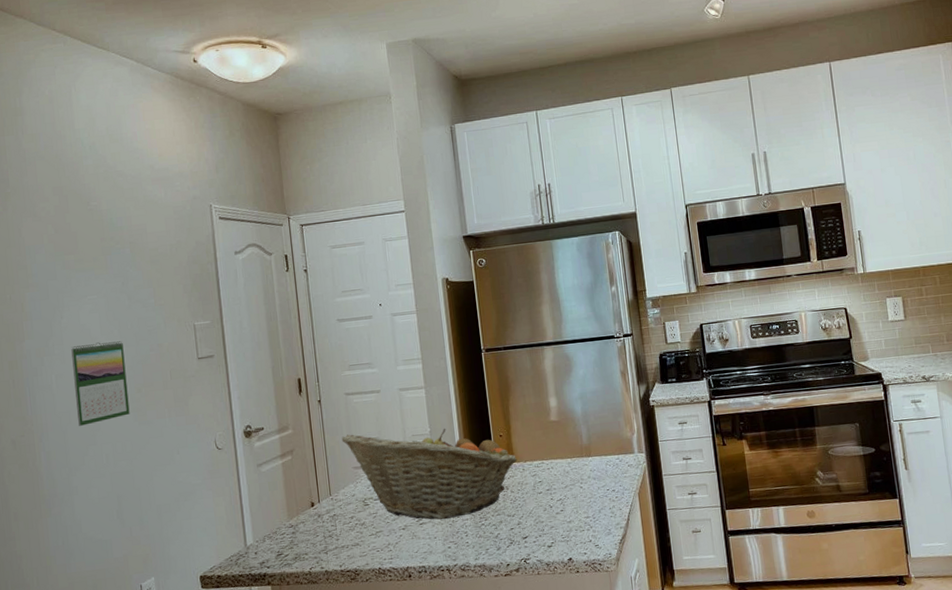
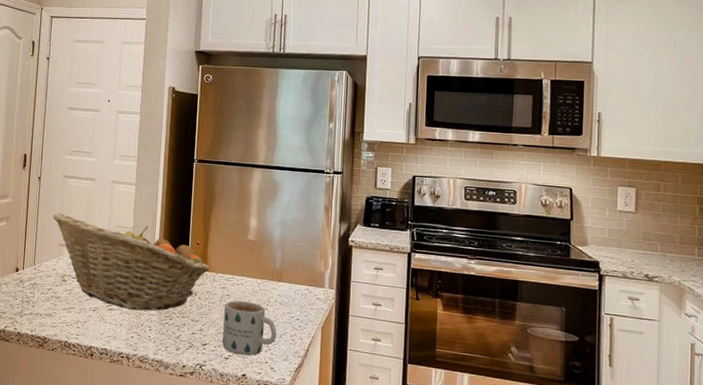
mug: none [538,483,596,540] -> present [222,300,277,356]

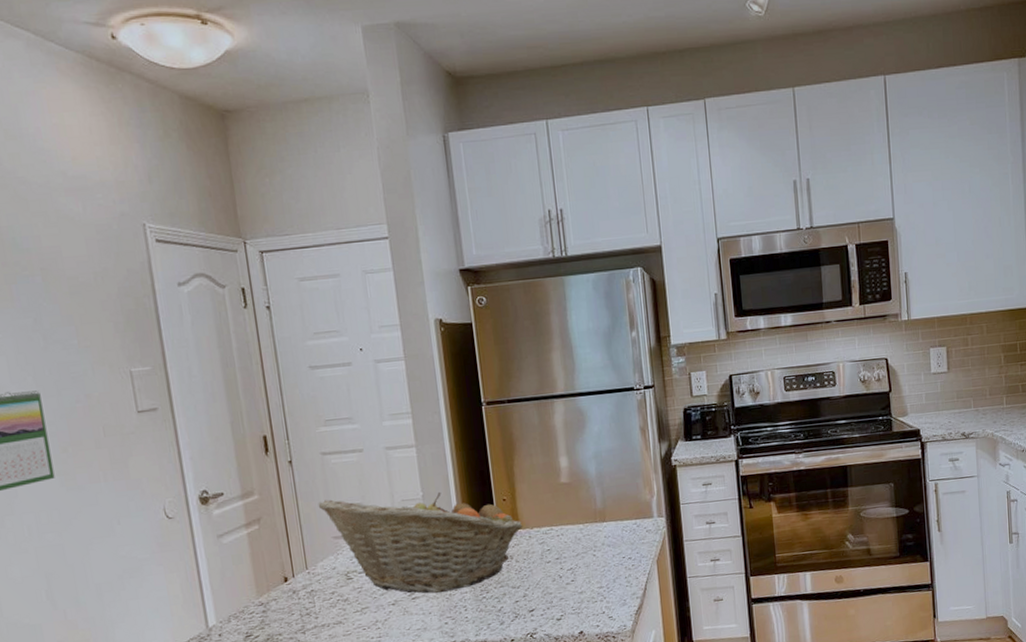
mug: present [222,300,277,356] -> none [546,551,611,612]

